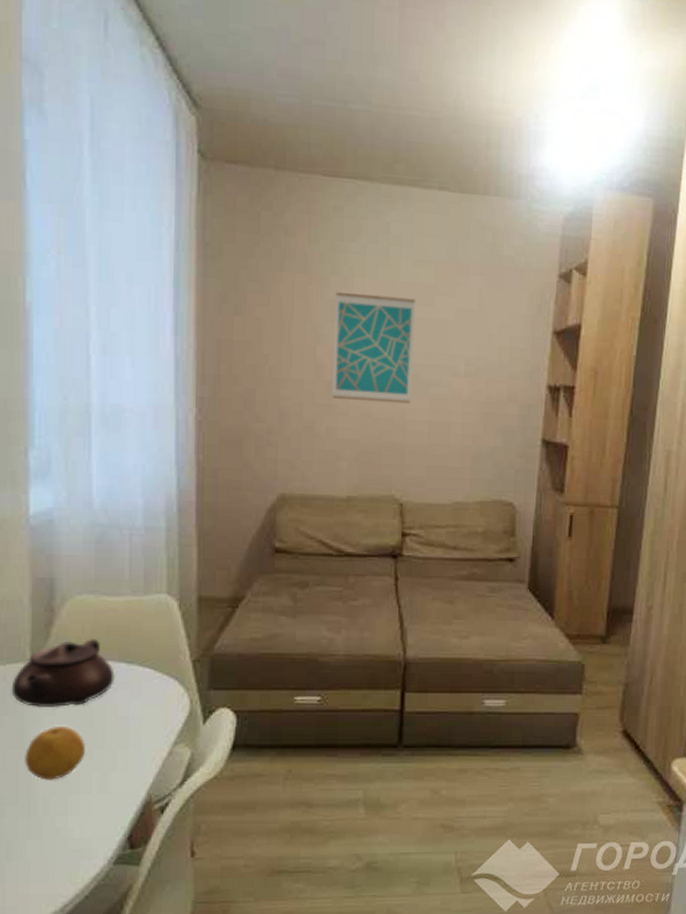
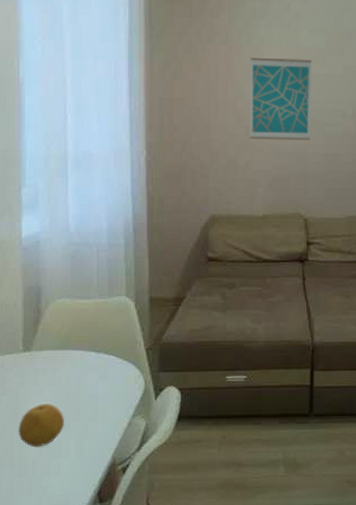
teapot: present [11,639,115,708] -> none [8,333,87,389]

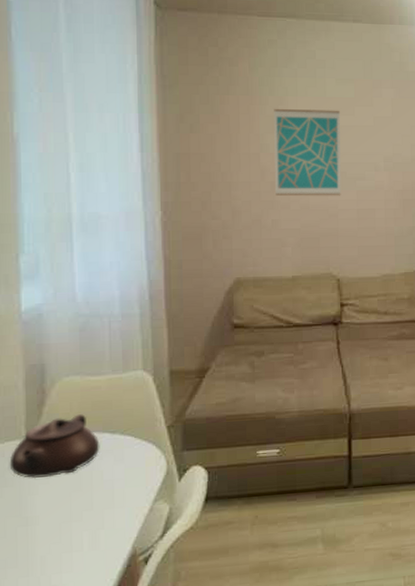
teapot: none [8,333,87,389] -> present [9,414,100,479]
fruit: present [18,404,64,447] -> none [23,493,76,543]

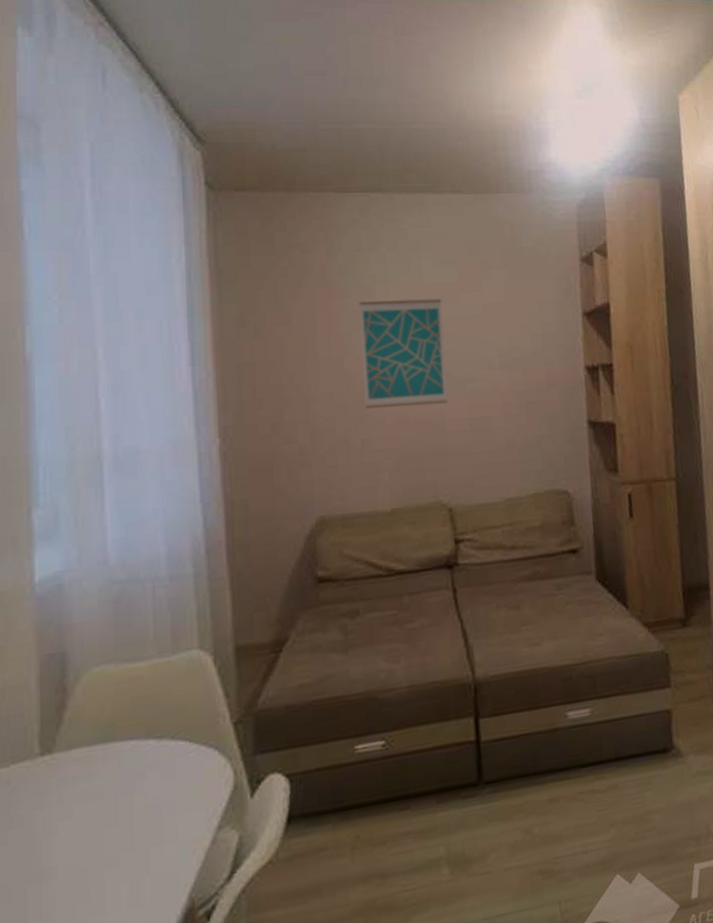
teapot: present [9,414,100,479] -> none [16,716,143,813]

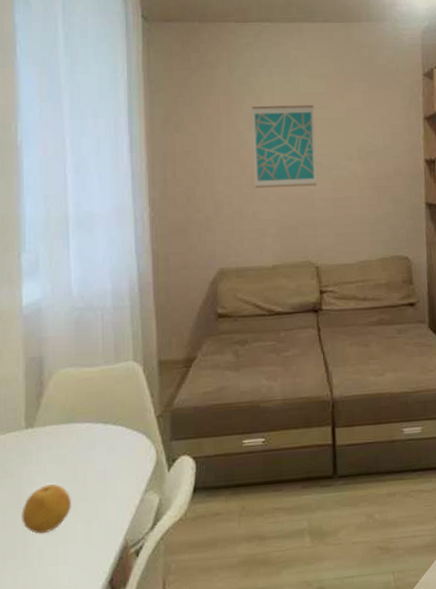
fruit: none [35,830,110,905] -> present [22,484,71,534]

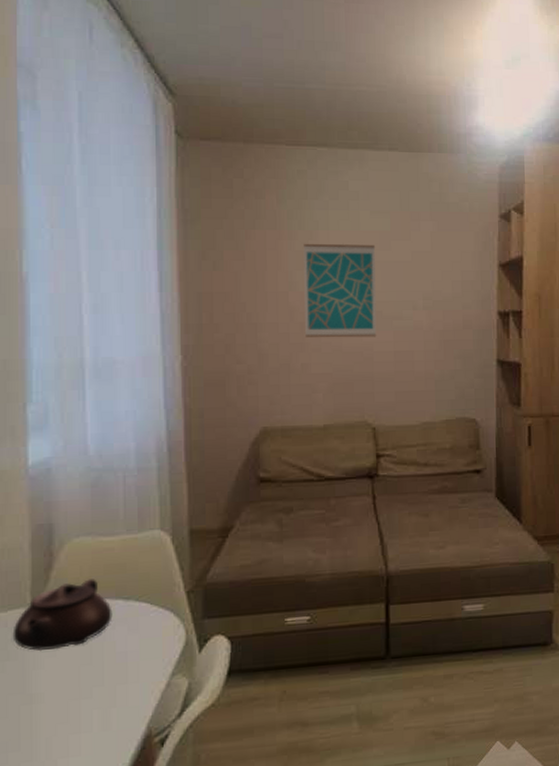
teapot: none [10,405,94,470] -> present [12,579,113,652]
fruit: present [22,484,71,534] -> none [26,667,85,723]

